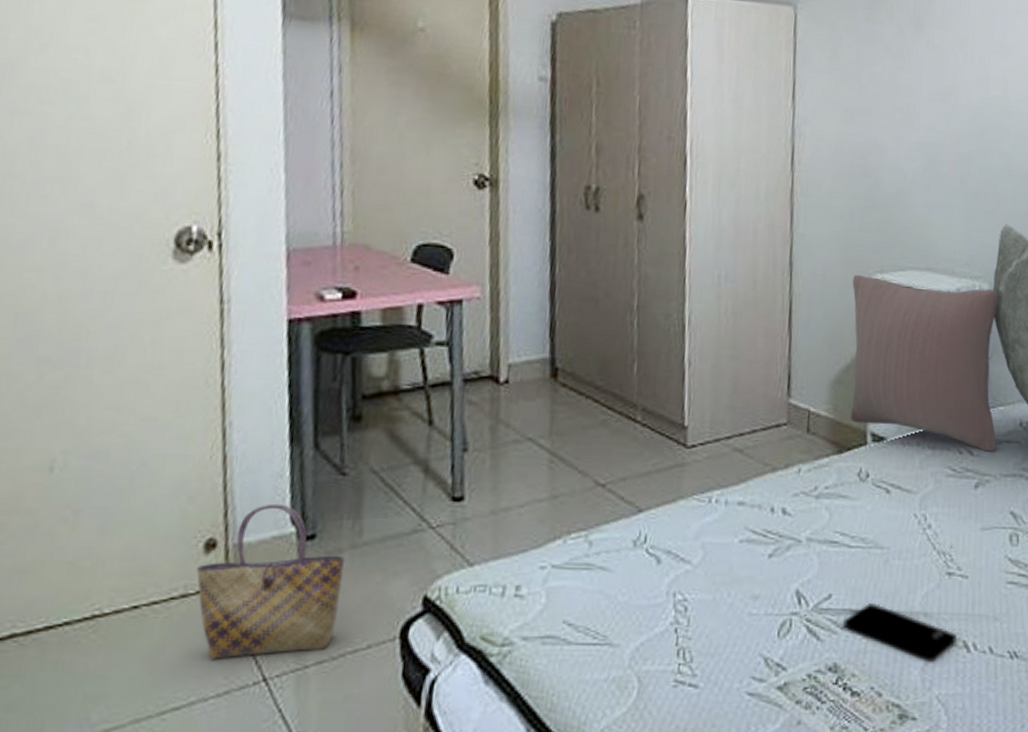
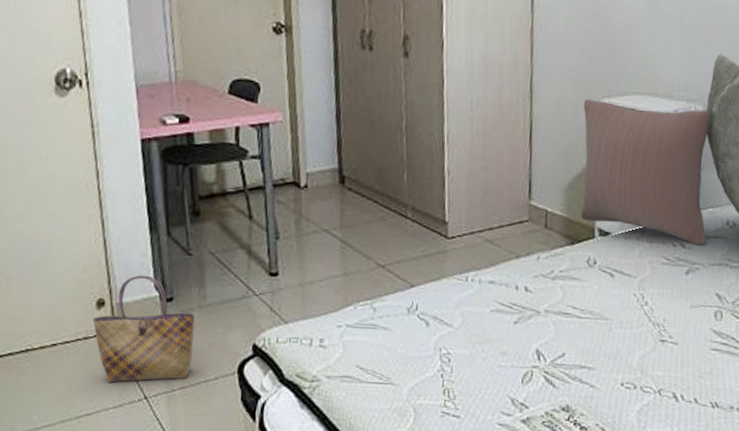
smartphone: present [843,603,957,660] -> none [574,361,668,406]

